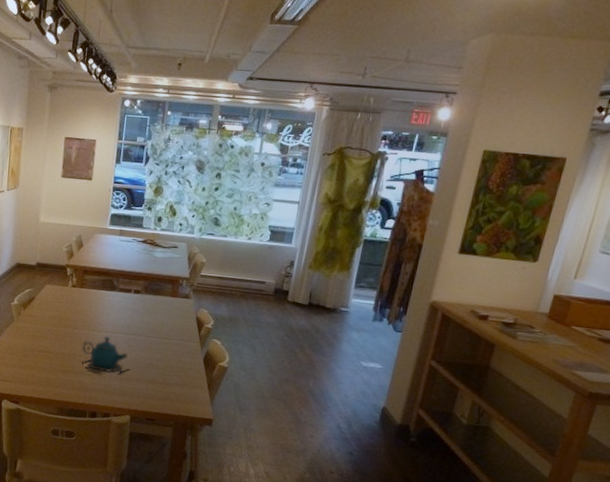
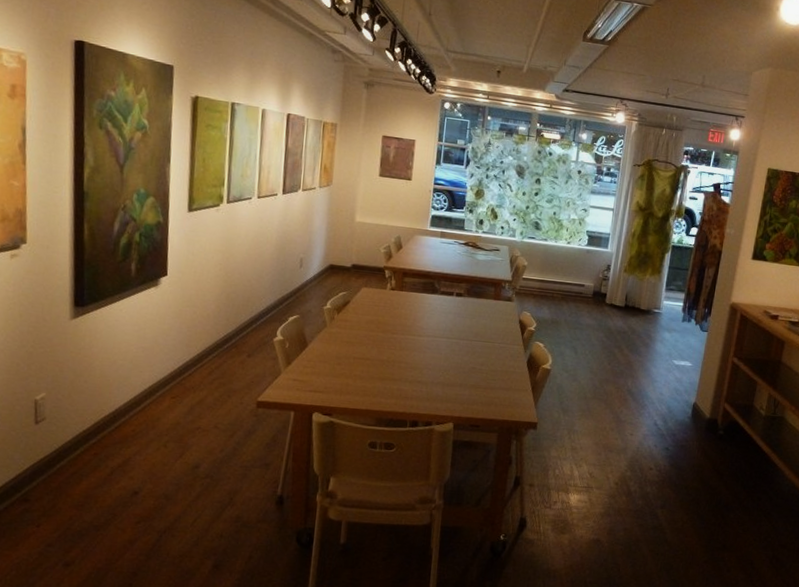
teapot: present [82,336,130,374] -> none [401,341,453,380]

